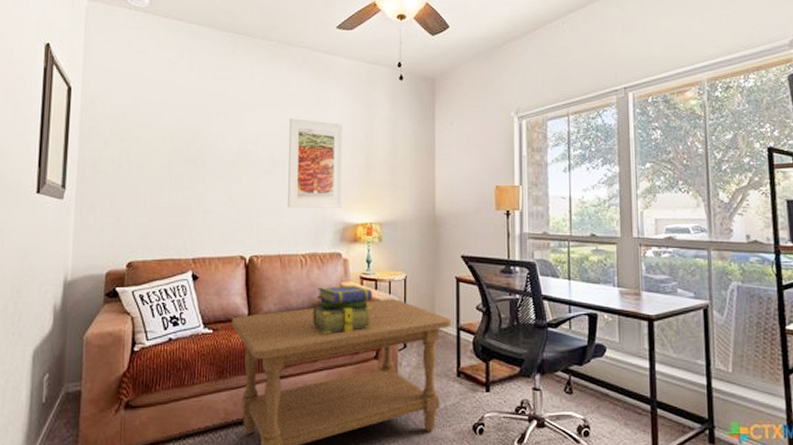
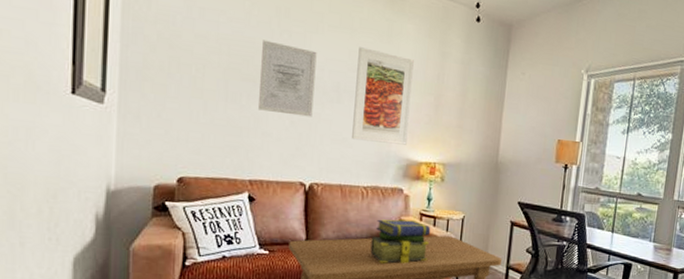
wall art: none [200,123,251,191] -> present [259,40,317,117]

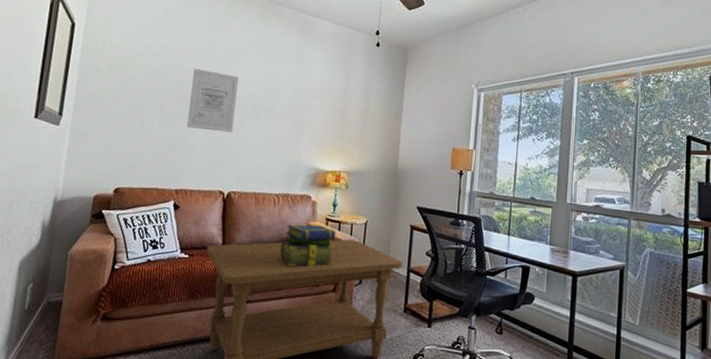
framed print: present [352,47,414,145] -> none [266,71,322,156]

